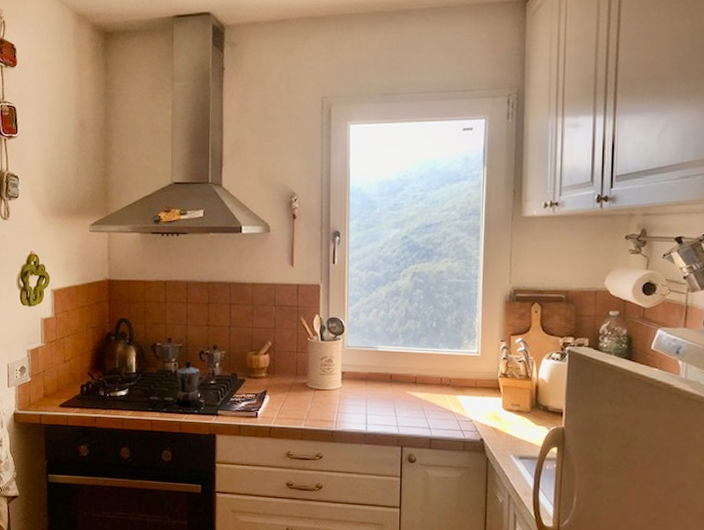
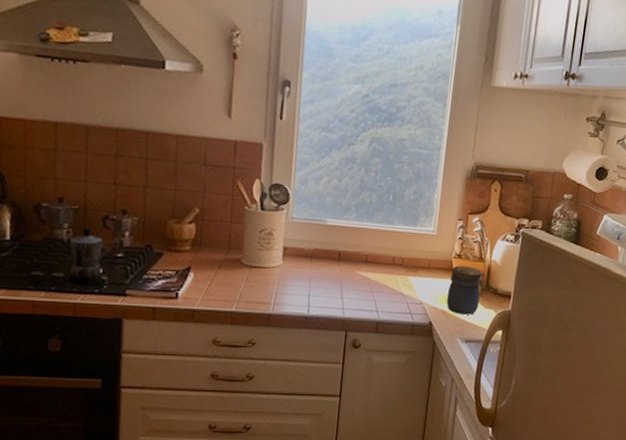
jar: none [496,384,534,432] -> present [446,265,486,315]

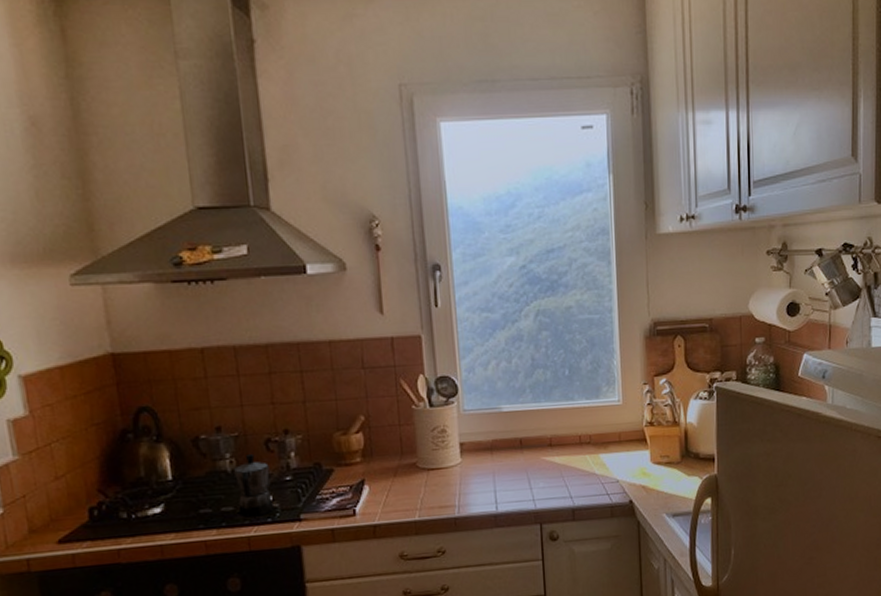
jar: present [446,265,486,315] -> none [644,432,684,487]

